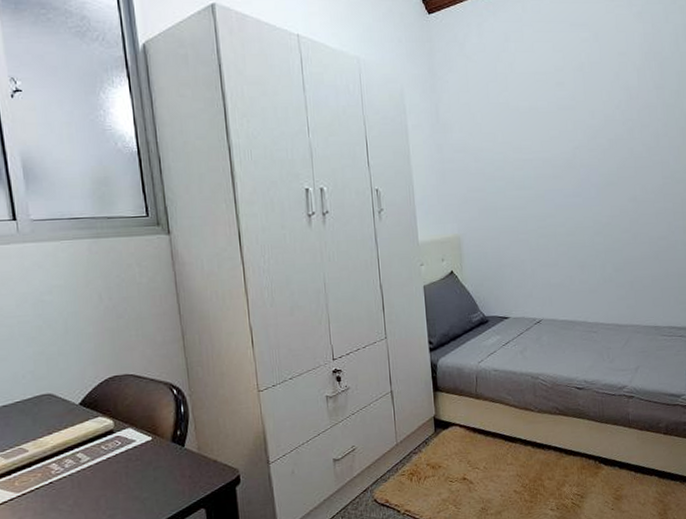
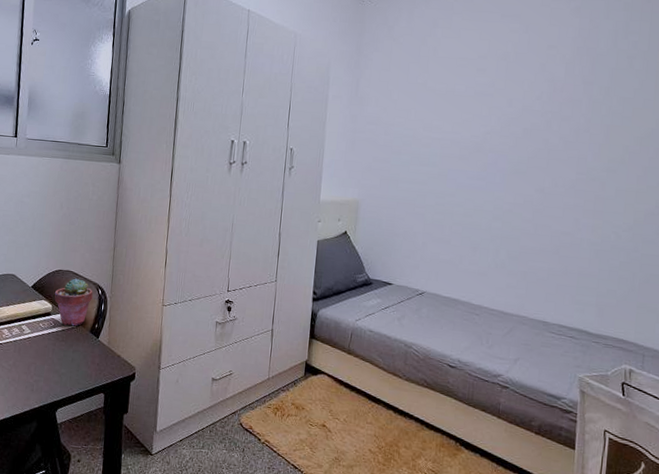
potted succulent: none [113,381,166,441] -> present [54,278,93,326]

